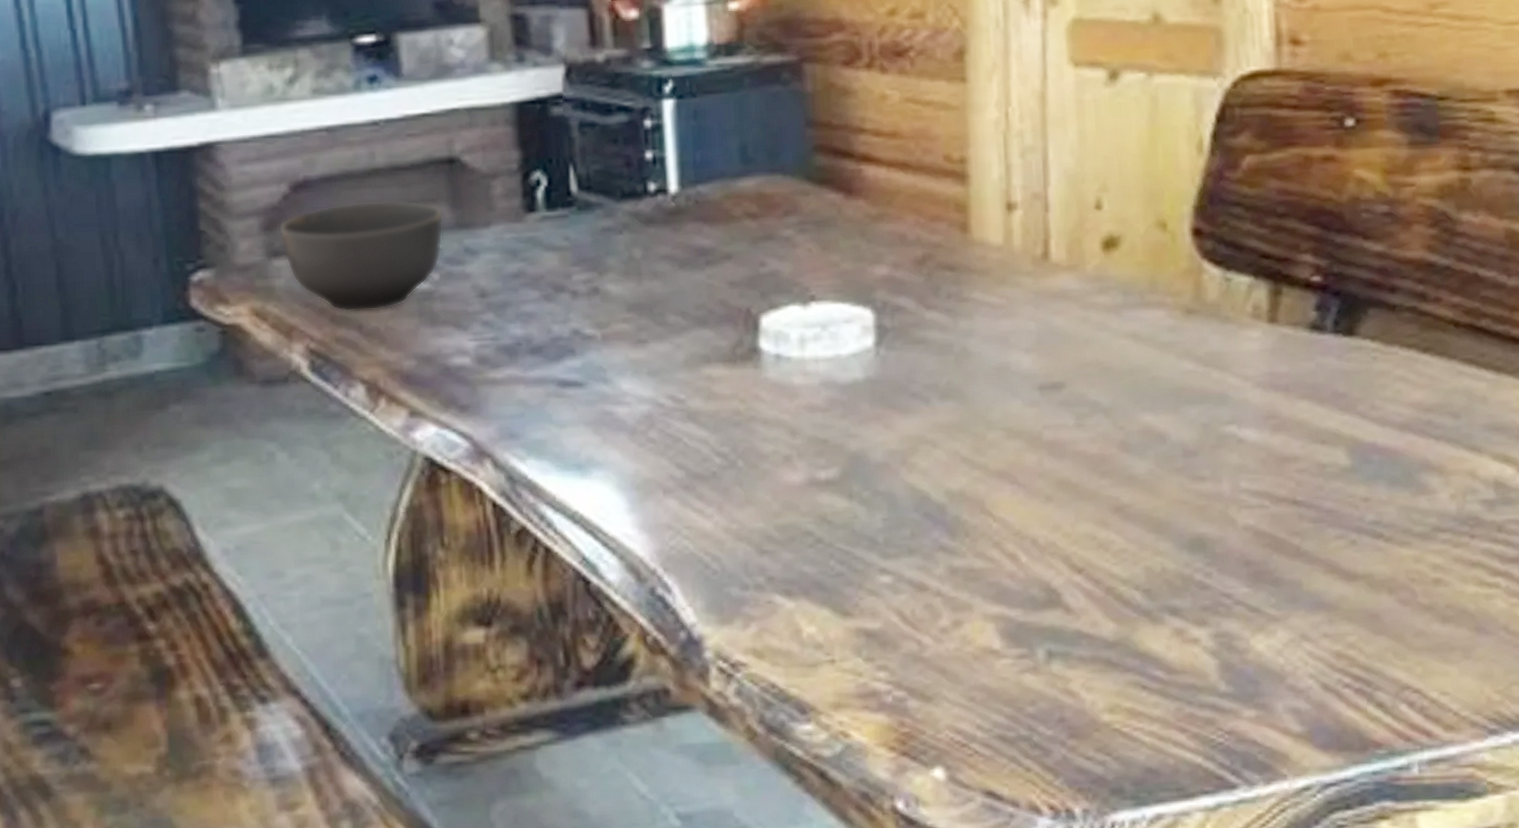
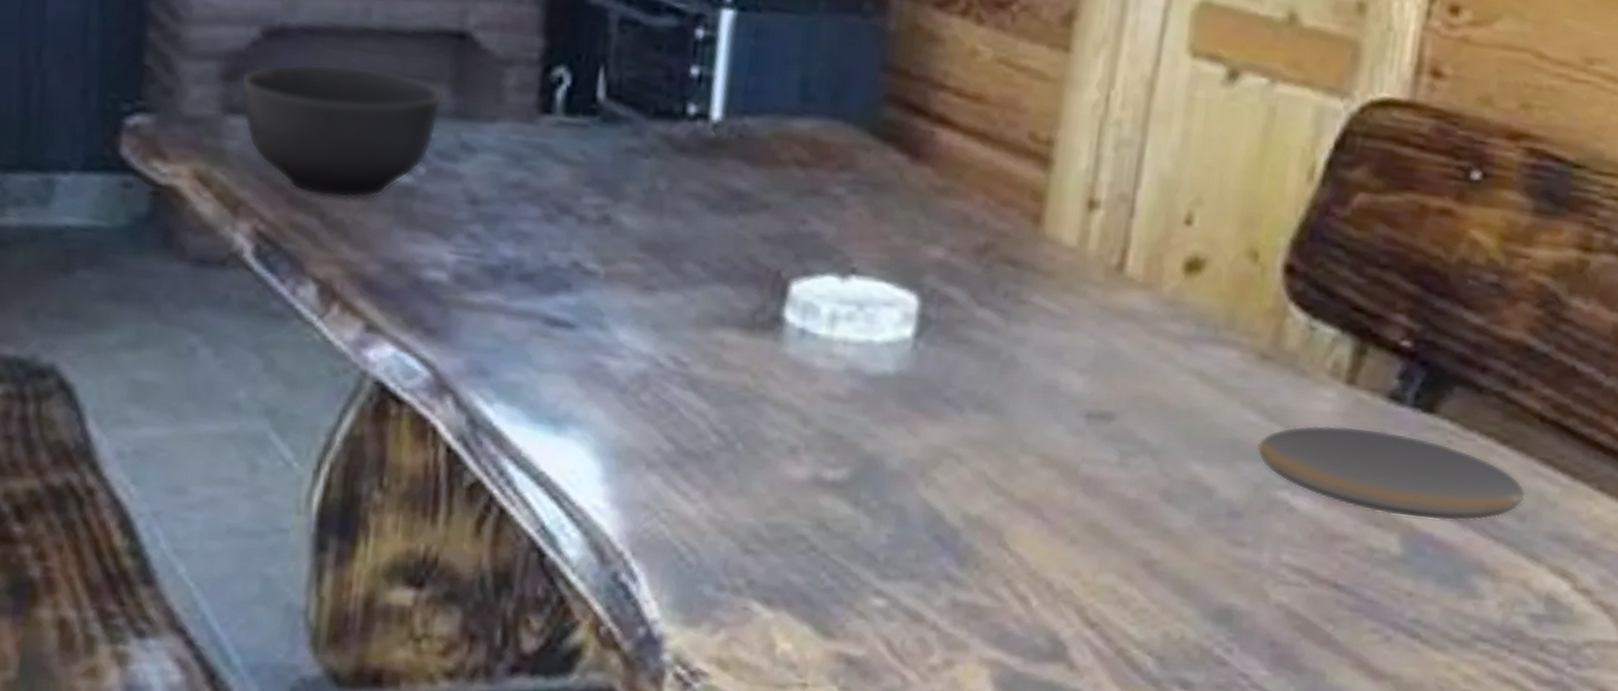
plate: none [1198,358,1455,432] -> present [1257,425,1525,521]

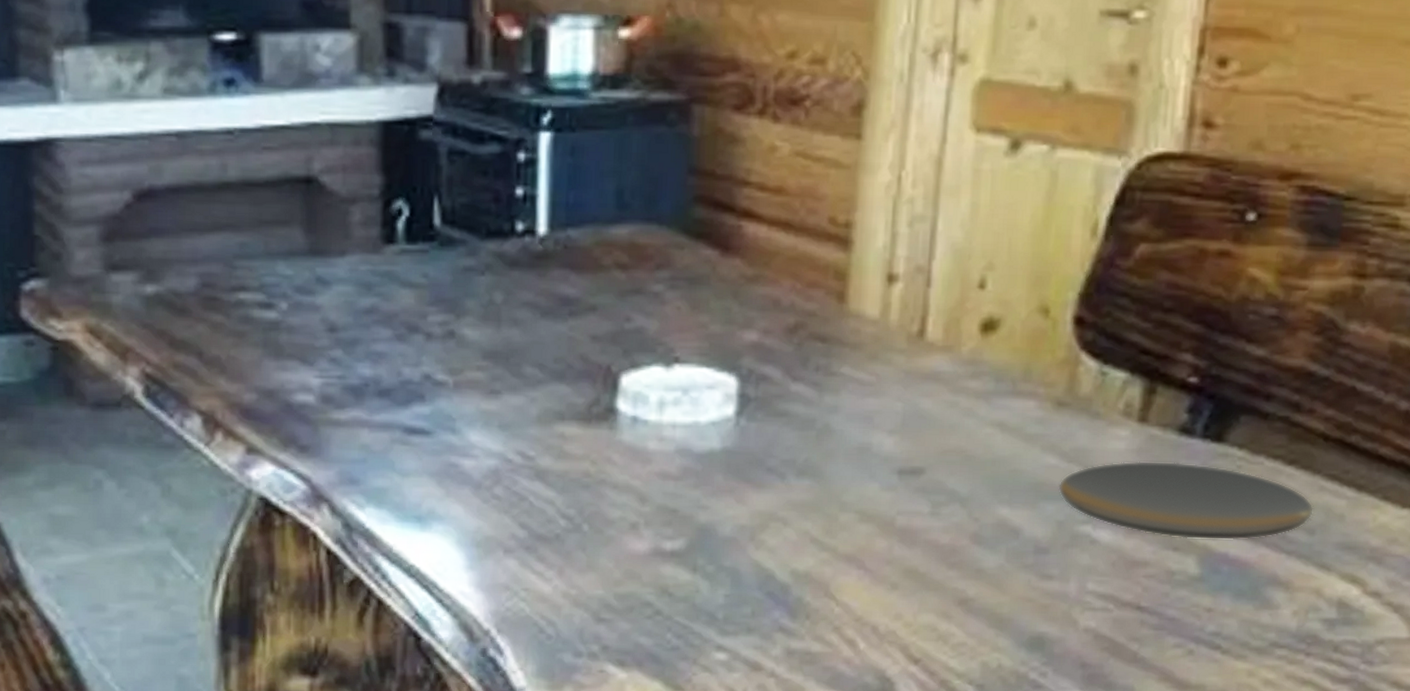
bowl: present [240,63,443,198] -> none [119,218,297,337]

